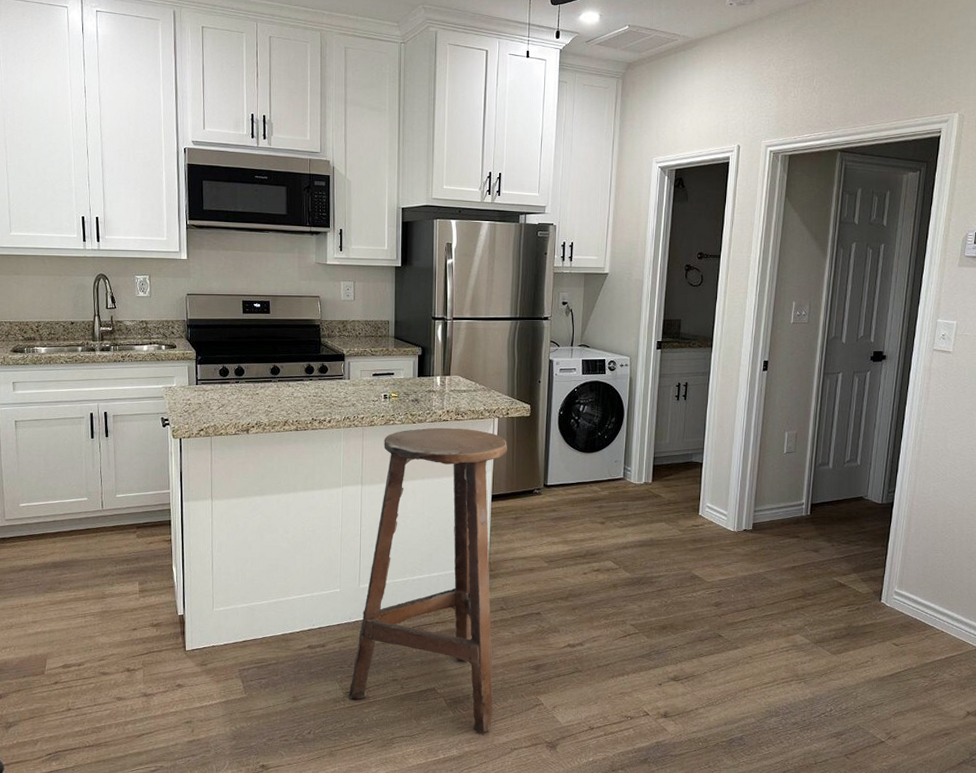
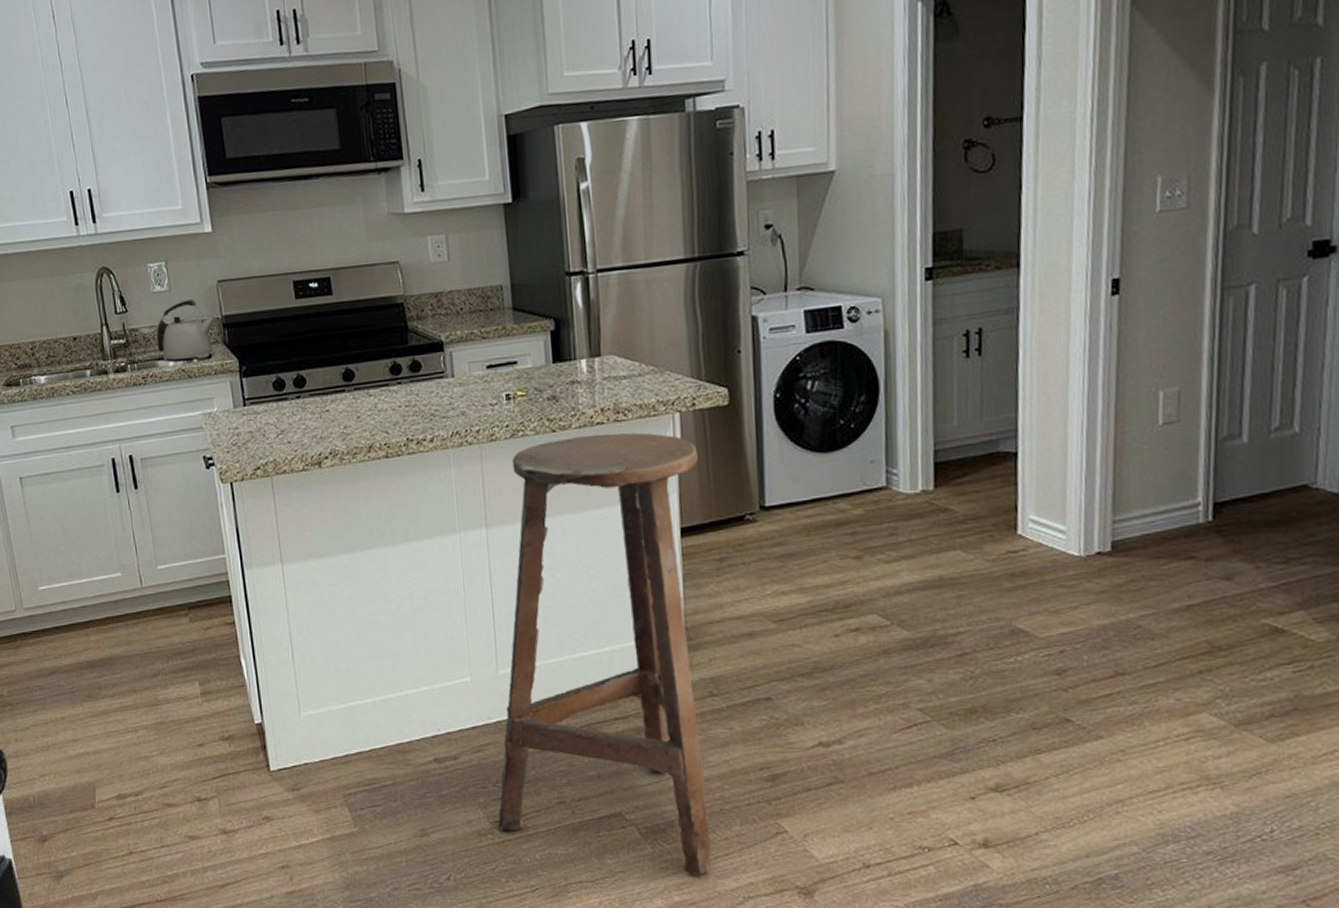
kettle: none [136,305,183,348] -> present [156,299,217,361]

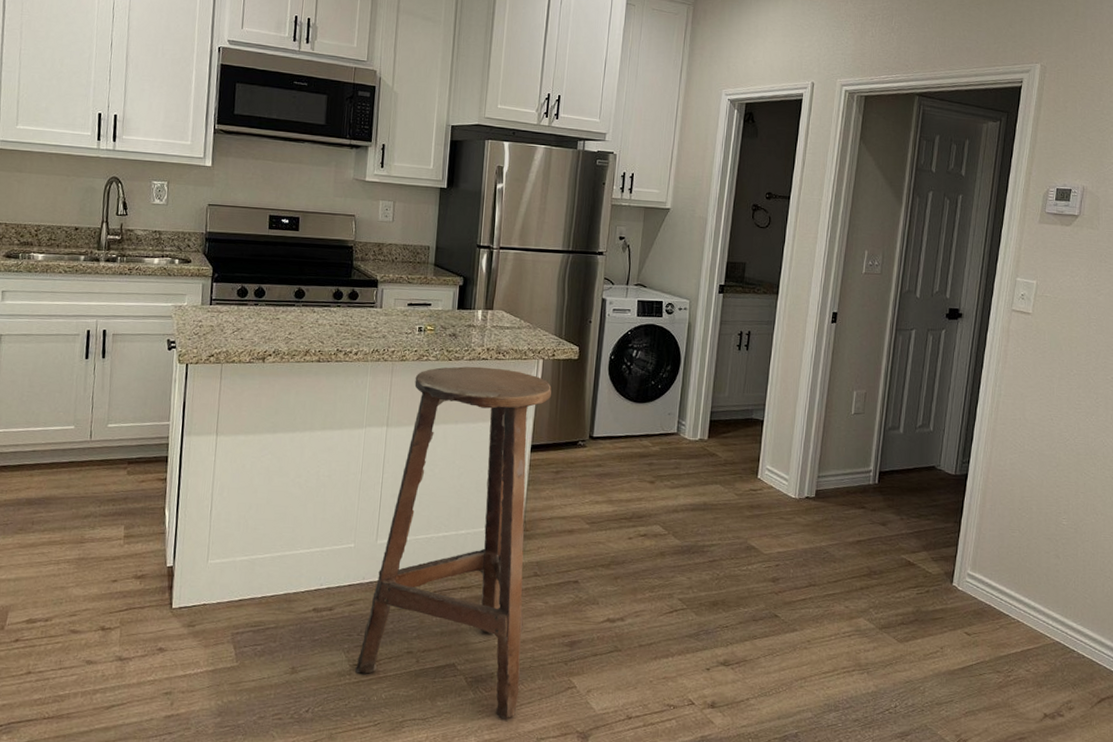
kettle: present [156,299,217,361] -> none [147,214,201,263]

